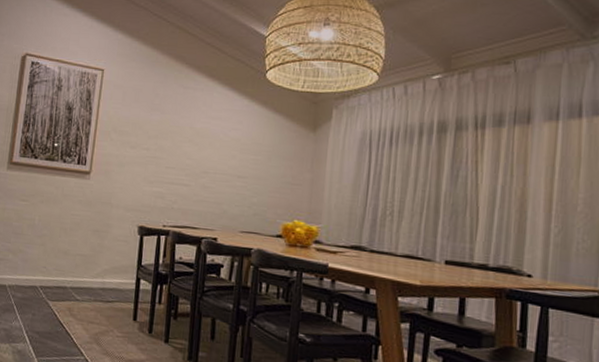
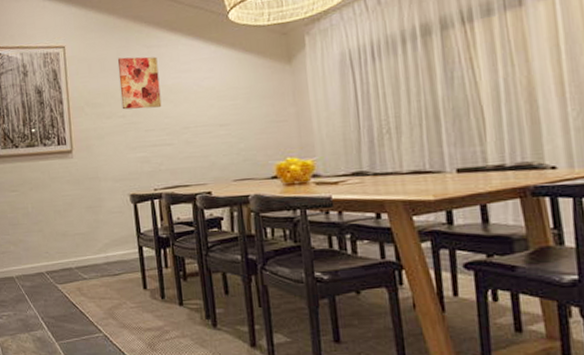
wall art: none [147,92,191,147] -> present [117,56,162,110]

